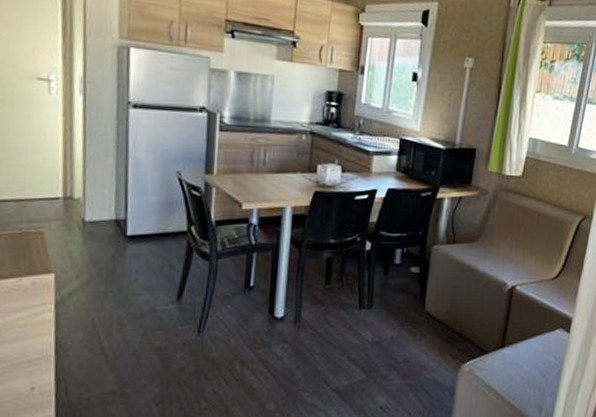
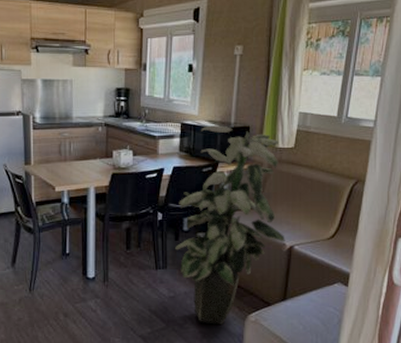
indoor plant: none [384,144,507,375] -> present [175,125,285,324]

